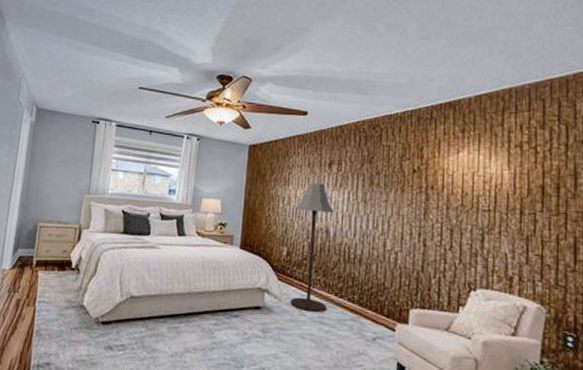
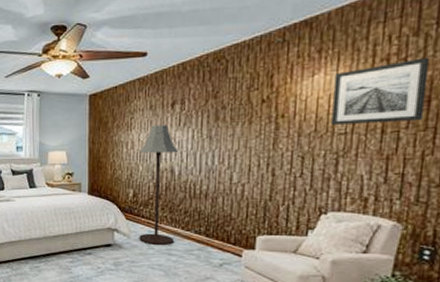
wall art: none [475,148,556,206] -> present [330,57,430,126]

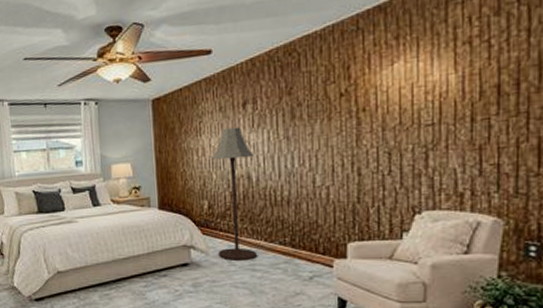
wall art: present [330,57,430,126] -> none [415,37,515,117]

